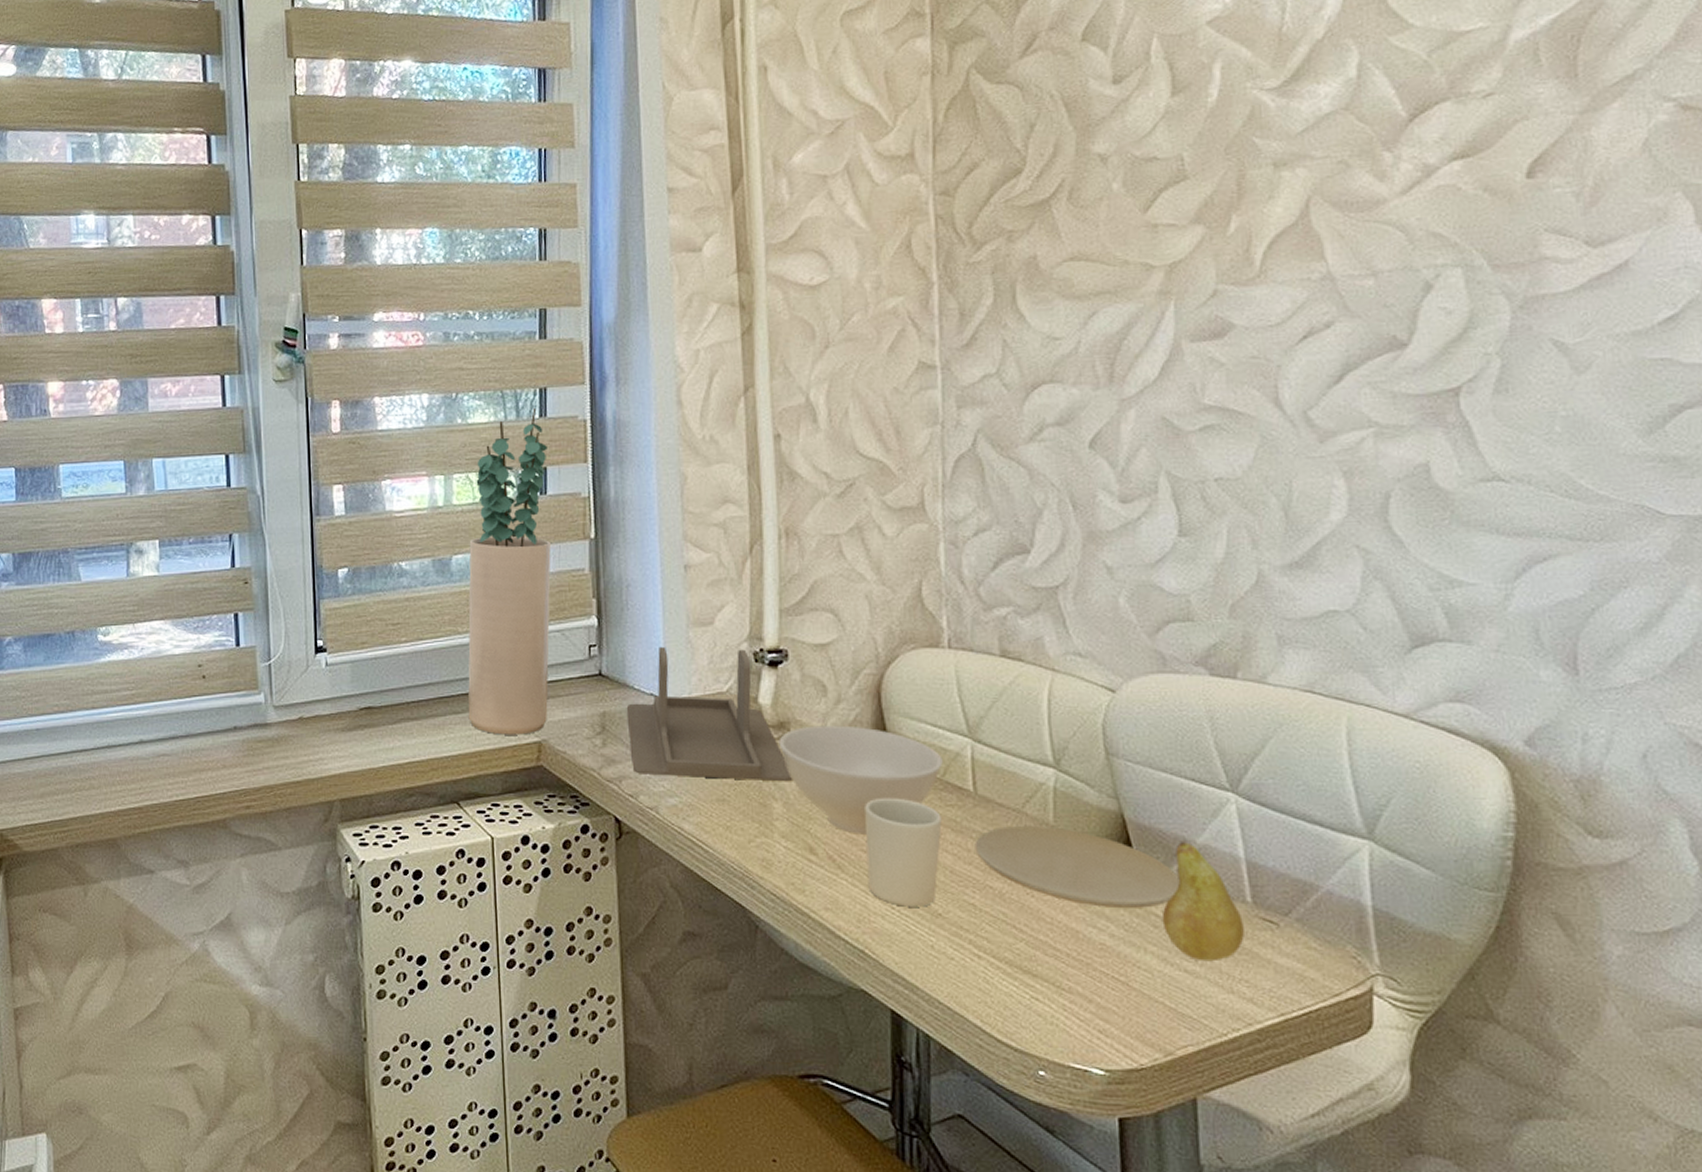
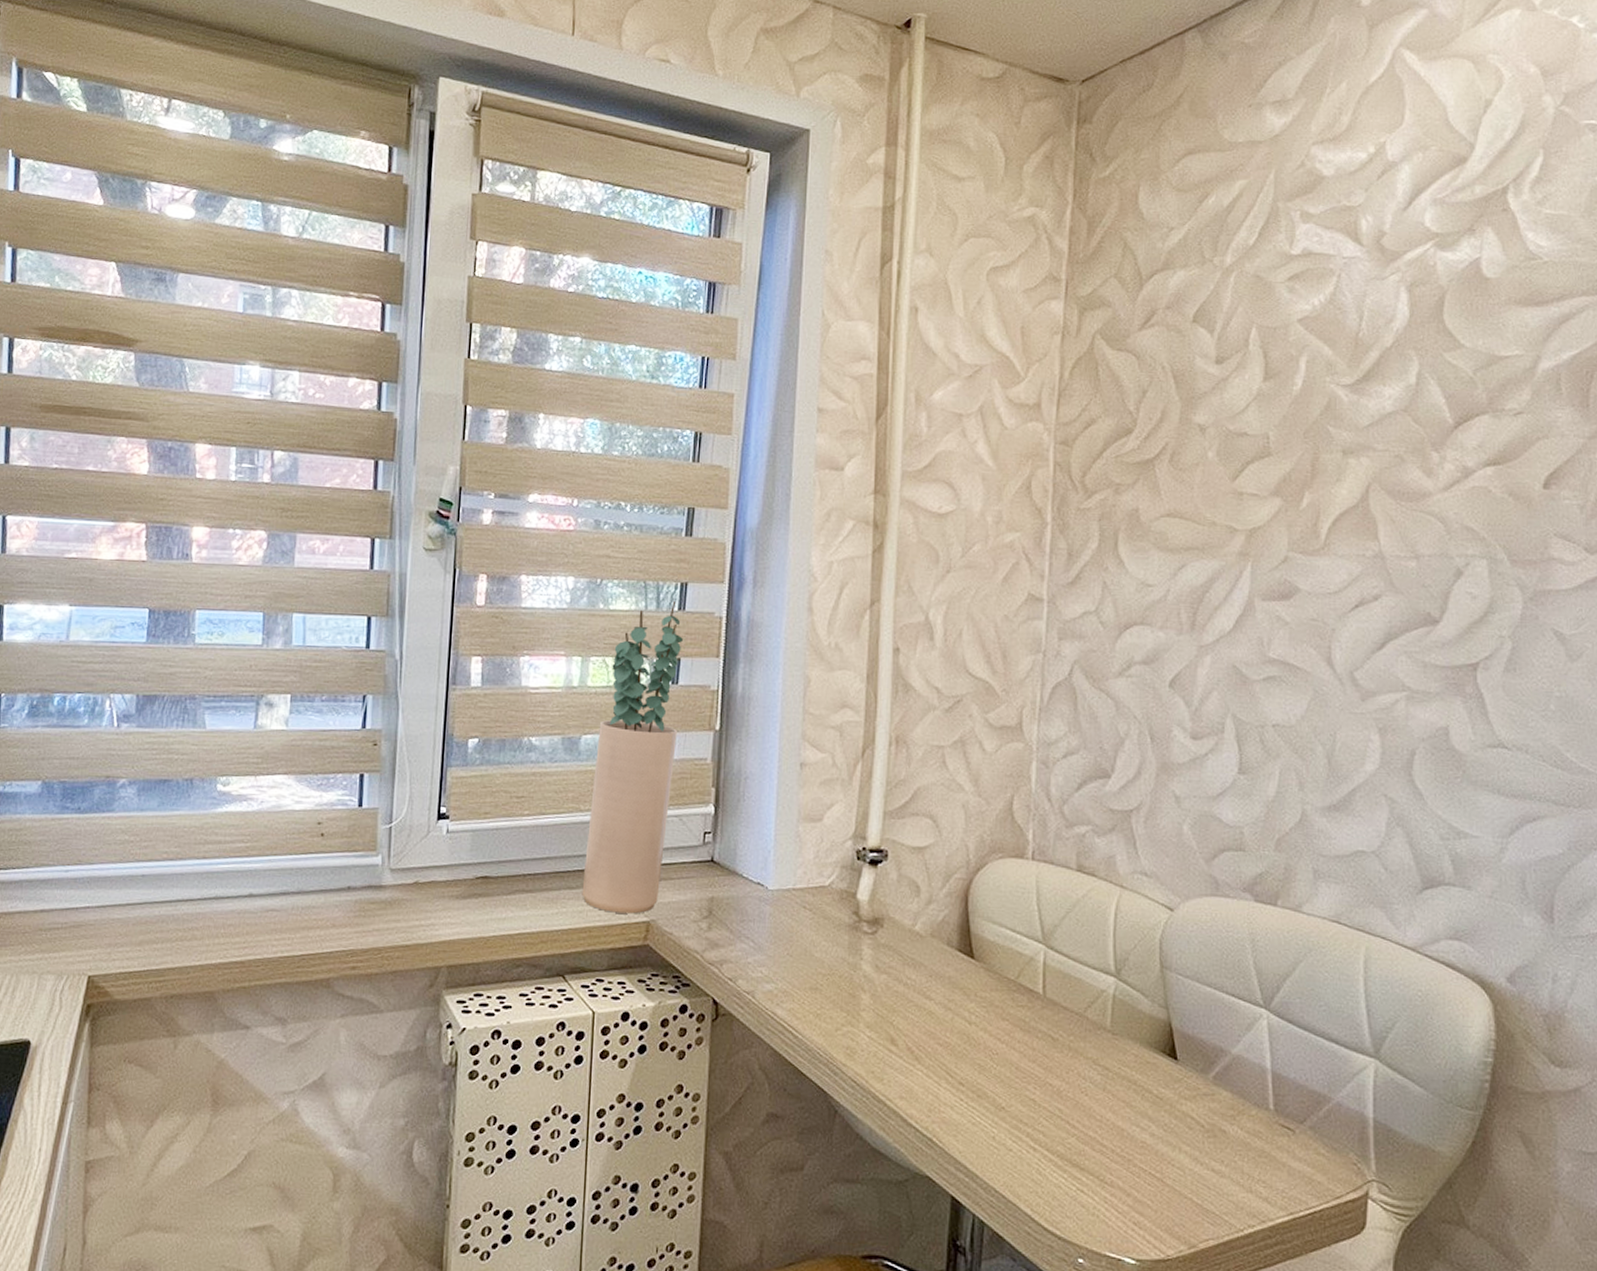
napkin holder: present [626,646,793,782] -> none [733,838,882,975]
bowl: present [778,725,943,835] -> none [872,923,1018,1029]
mug: present [865,798,942,907] -> none [941,995,1012,1100]
plate: present [974,825,1180,910] -> none [1039,1028,1214,1112]
fruit: present [1161,841,1245,962] -> none [1196,1050,1265,1163]

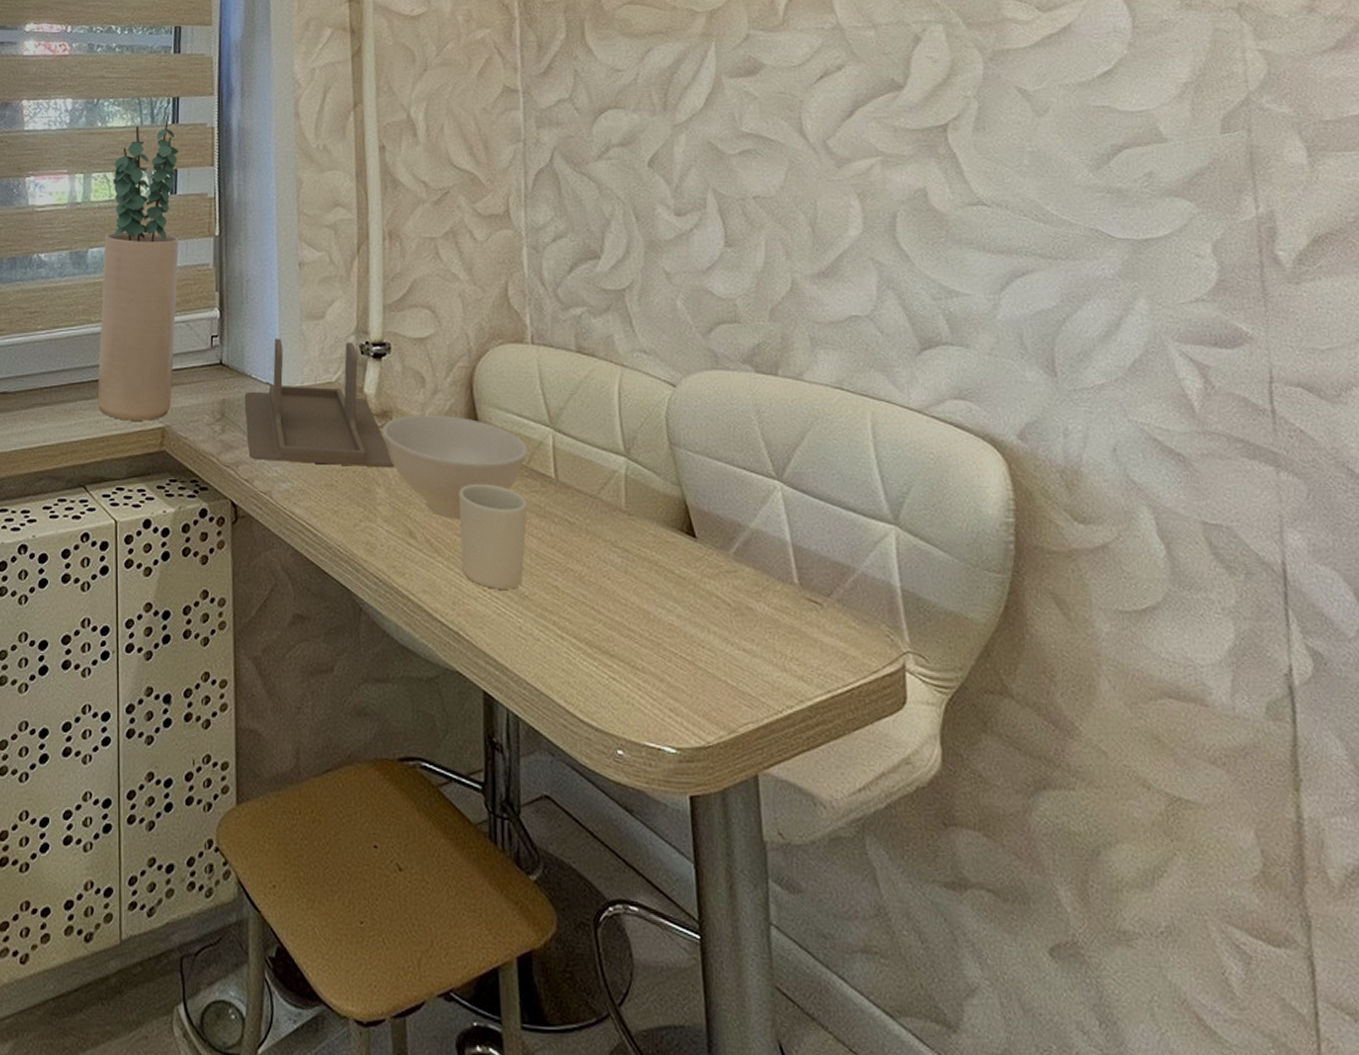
napkin holder: none [733,838,882,975] -> present [244,338,395,468]
bowl: none [872,923,1018,1029] -> present [382,414,528,519]
mug: none [941,995,1012,1100] -> present [459,484,528,589]

